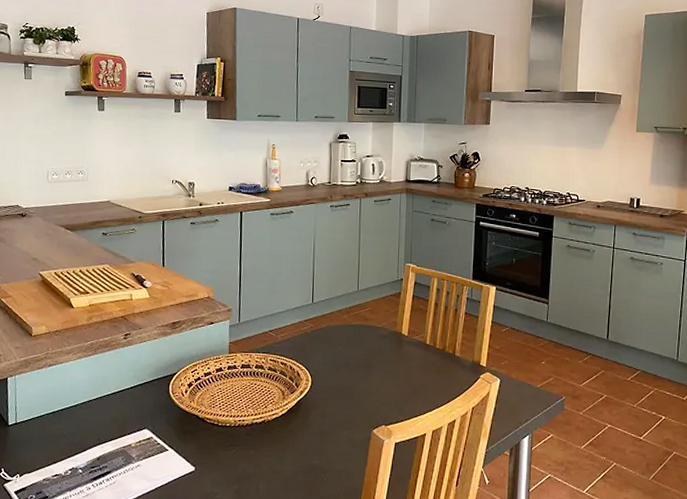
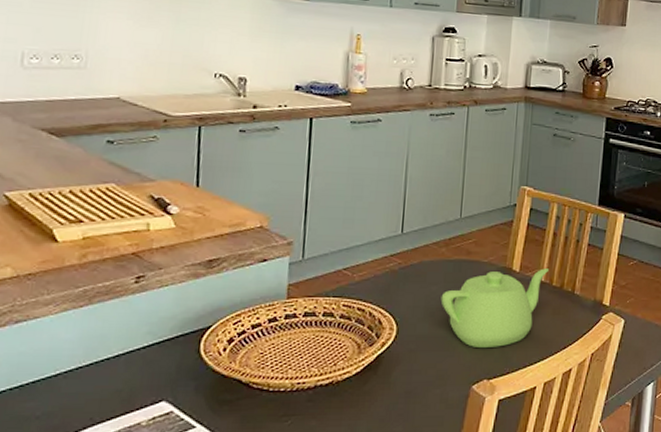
teapot: none [345,333,433,399] -> present [440,268,550,349]

